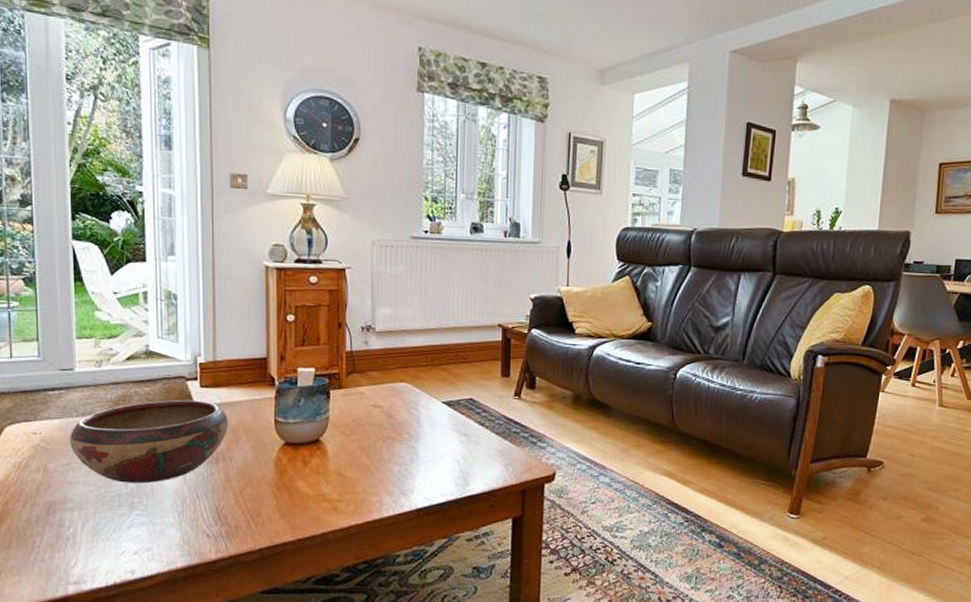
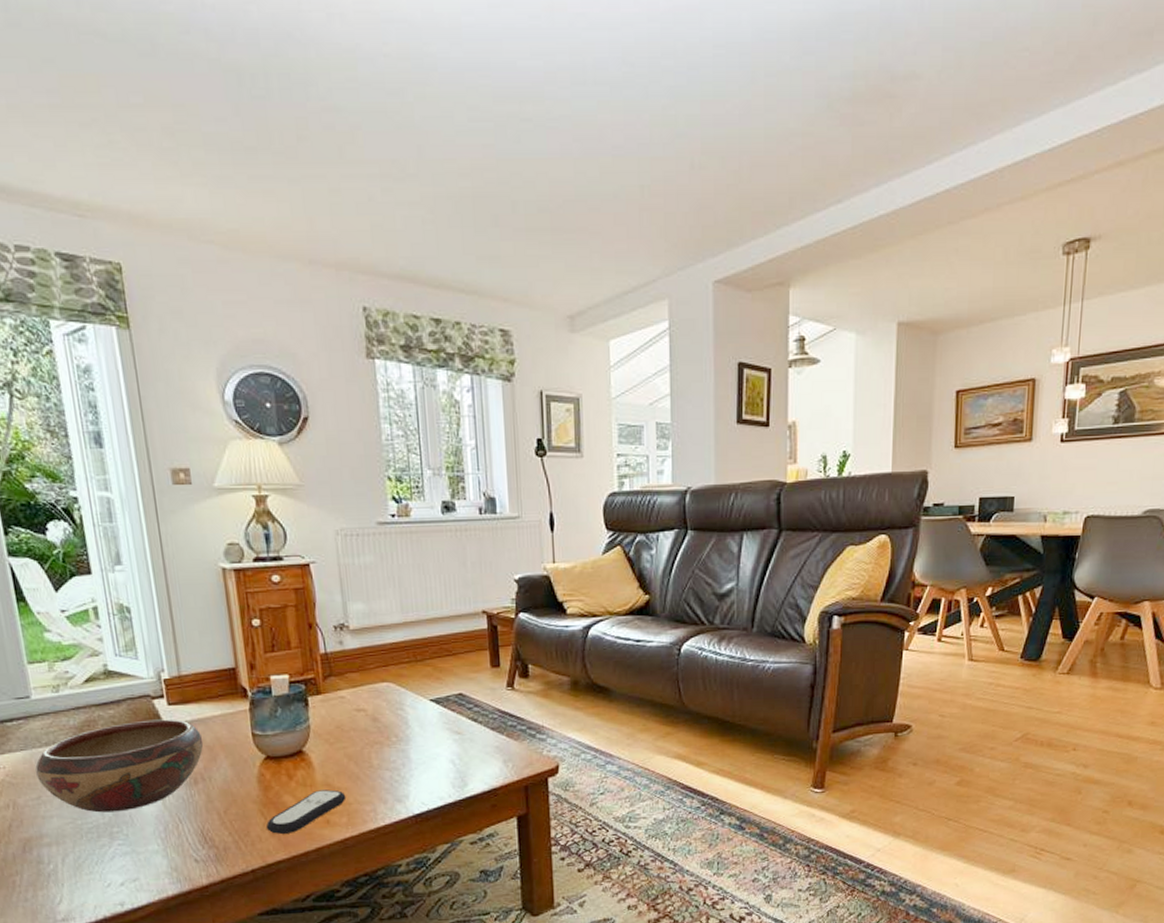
remote control: none [277,478,355,517] -> present [265,789,347,834]

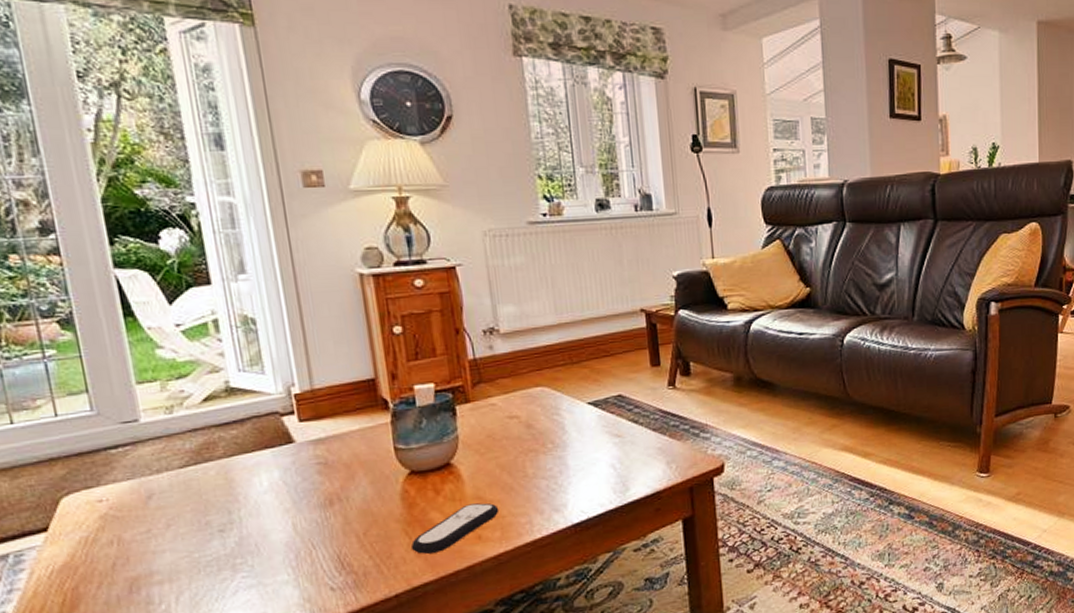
decorative bowl: present [35,719,204,813] -> none [145,436,340,544]

